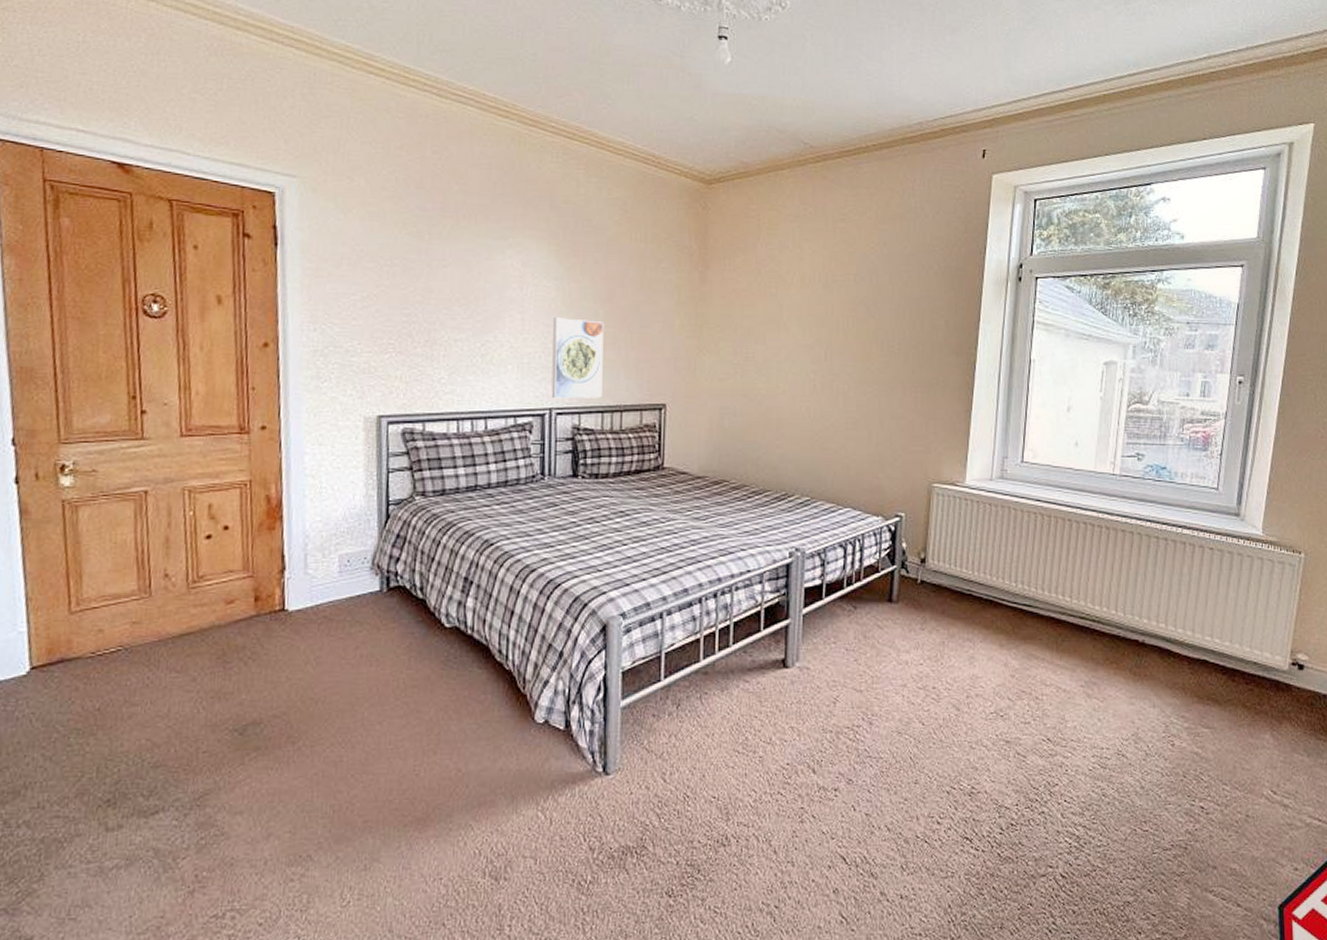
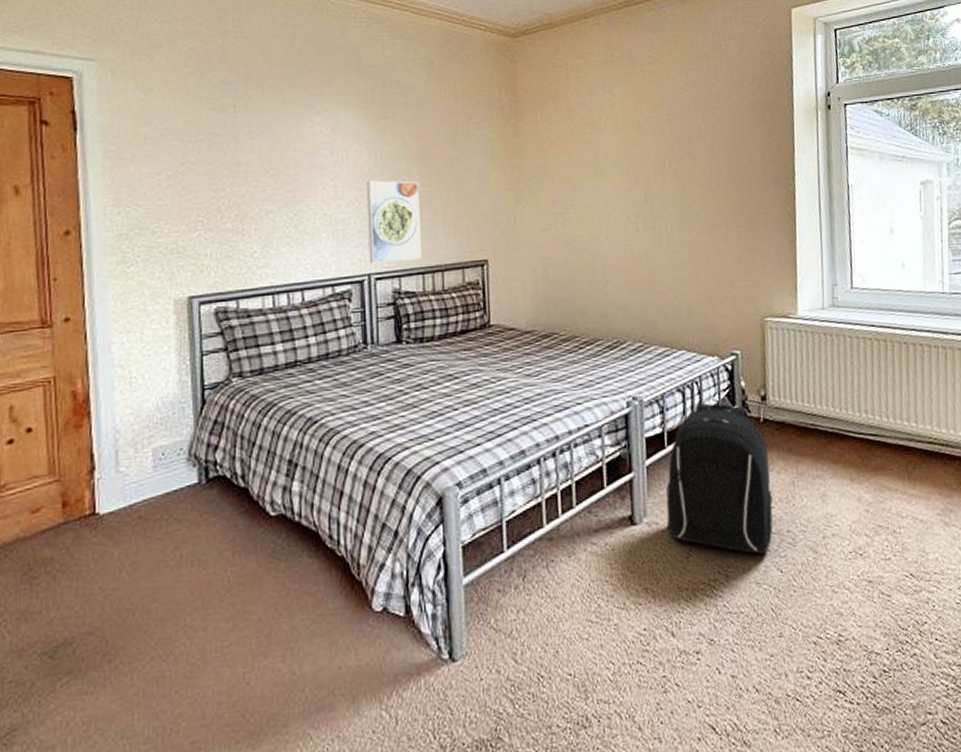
backpack: none [817,560,922,706] -> present [665,403,774,555]

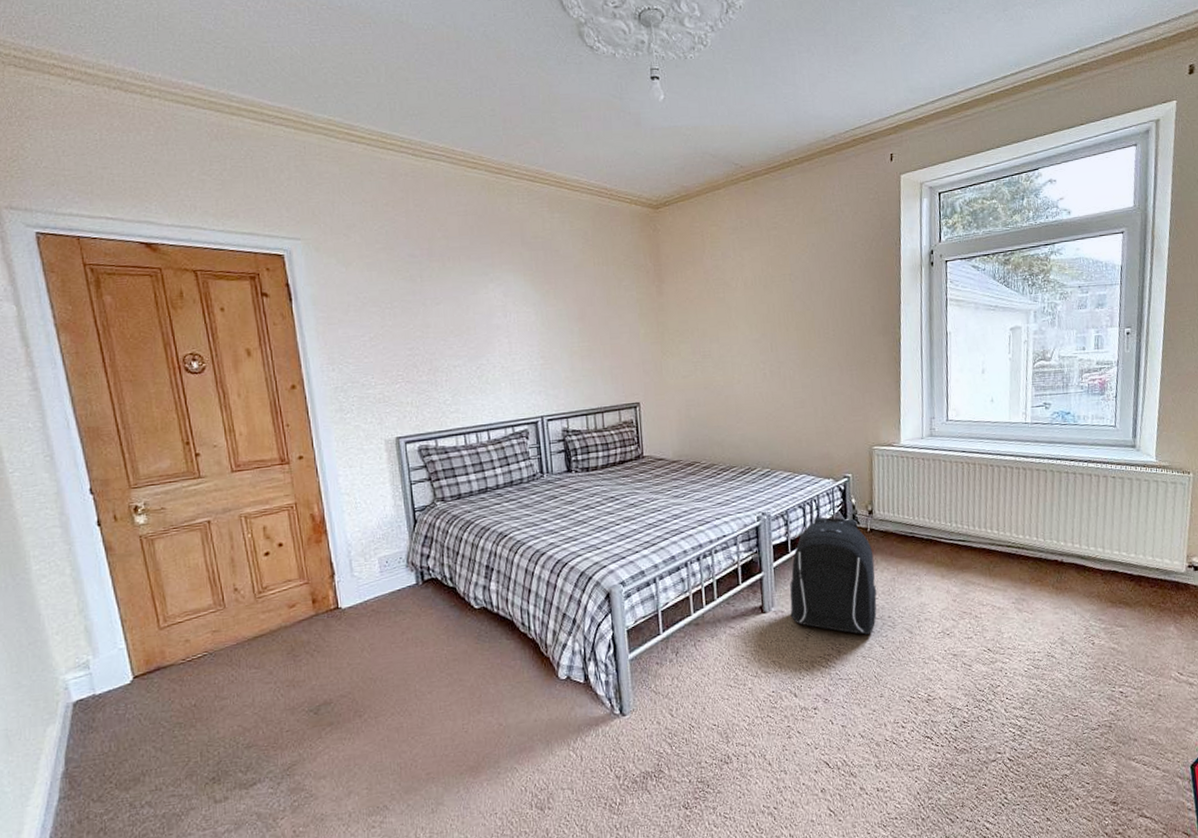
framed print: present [367,180,422,264] -> none [536,337,585,408]

